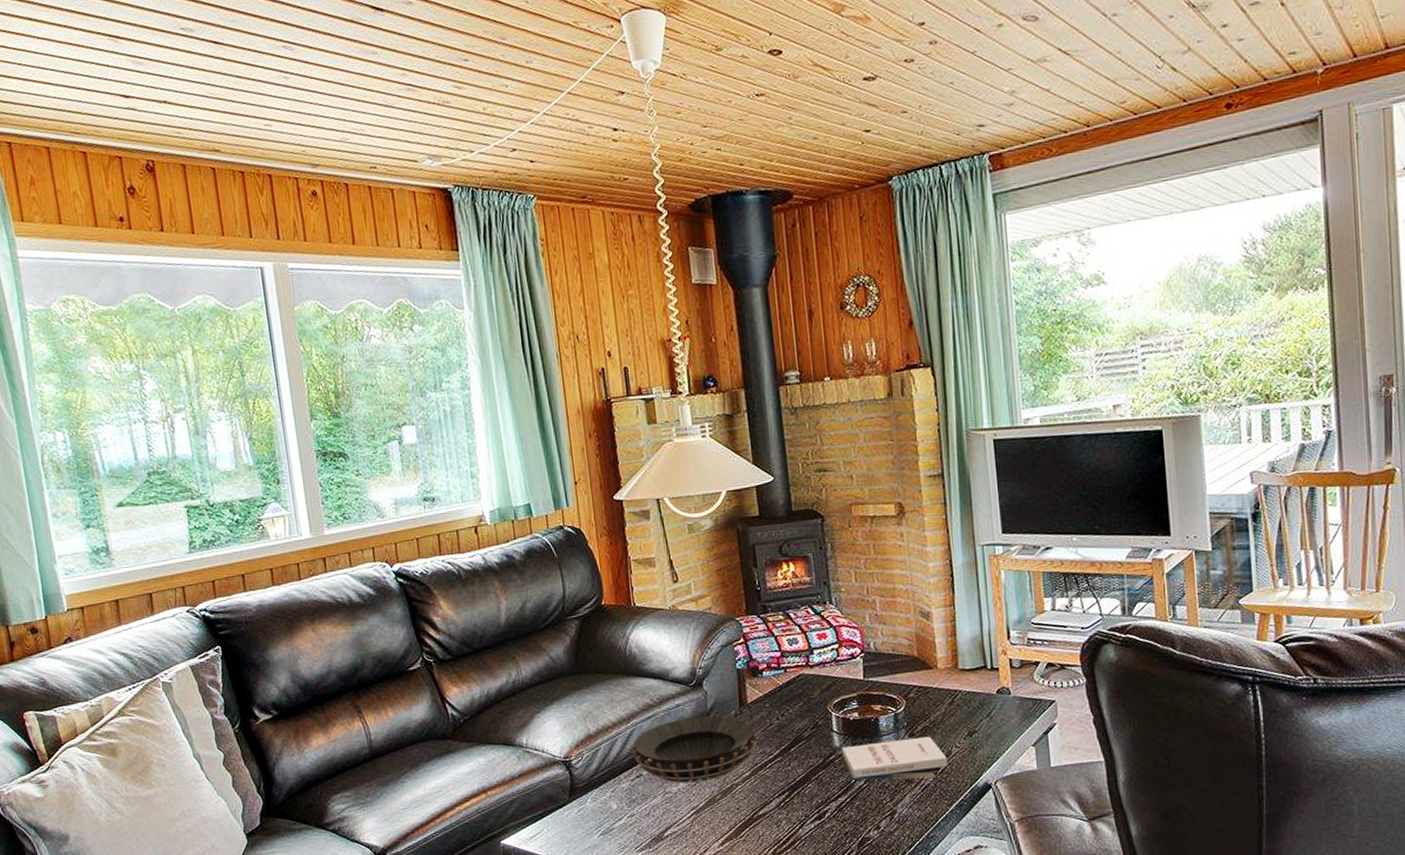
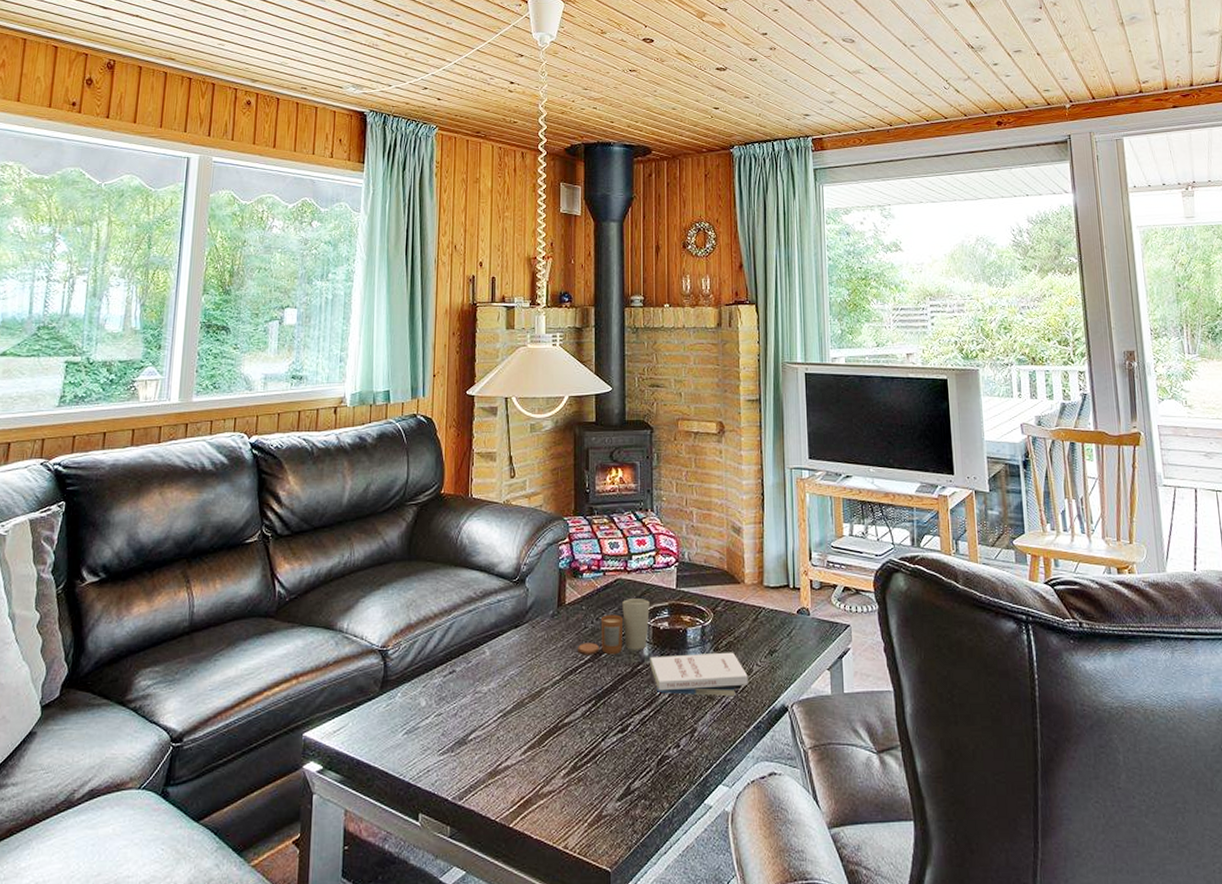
decorative bowl: present [632,715,758,784] -> none [449,614,572,684]
candle: none [764,709,812,751] -> present [577,614,624,655]
cup: none [807,692,838,742] -> present [622,599,650,650]

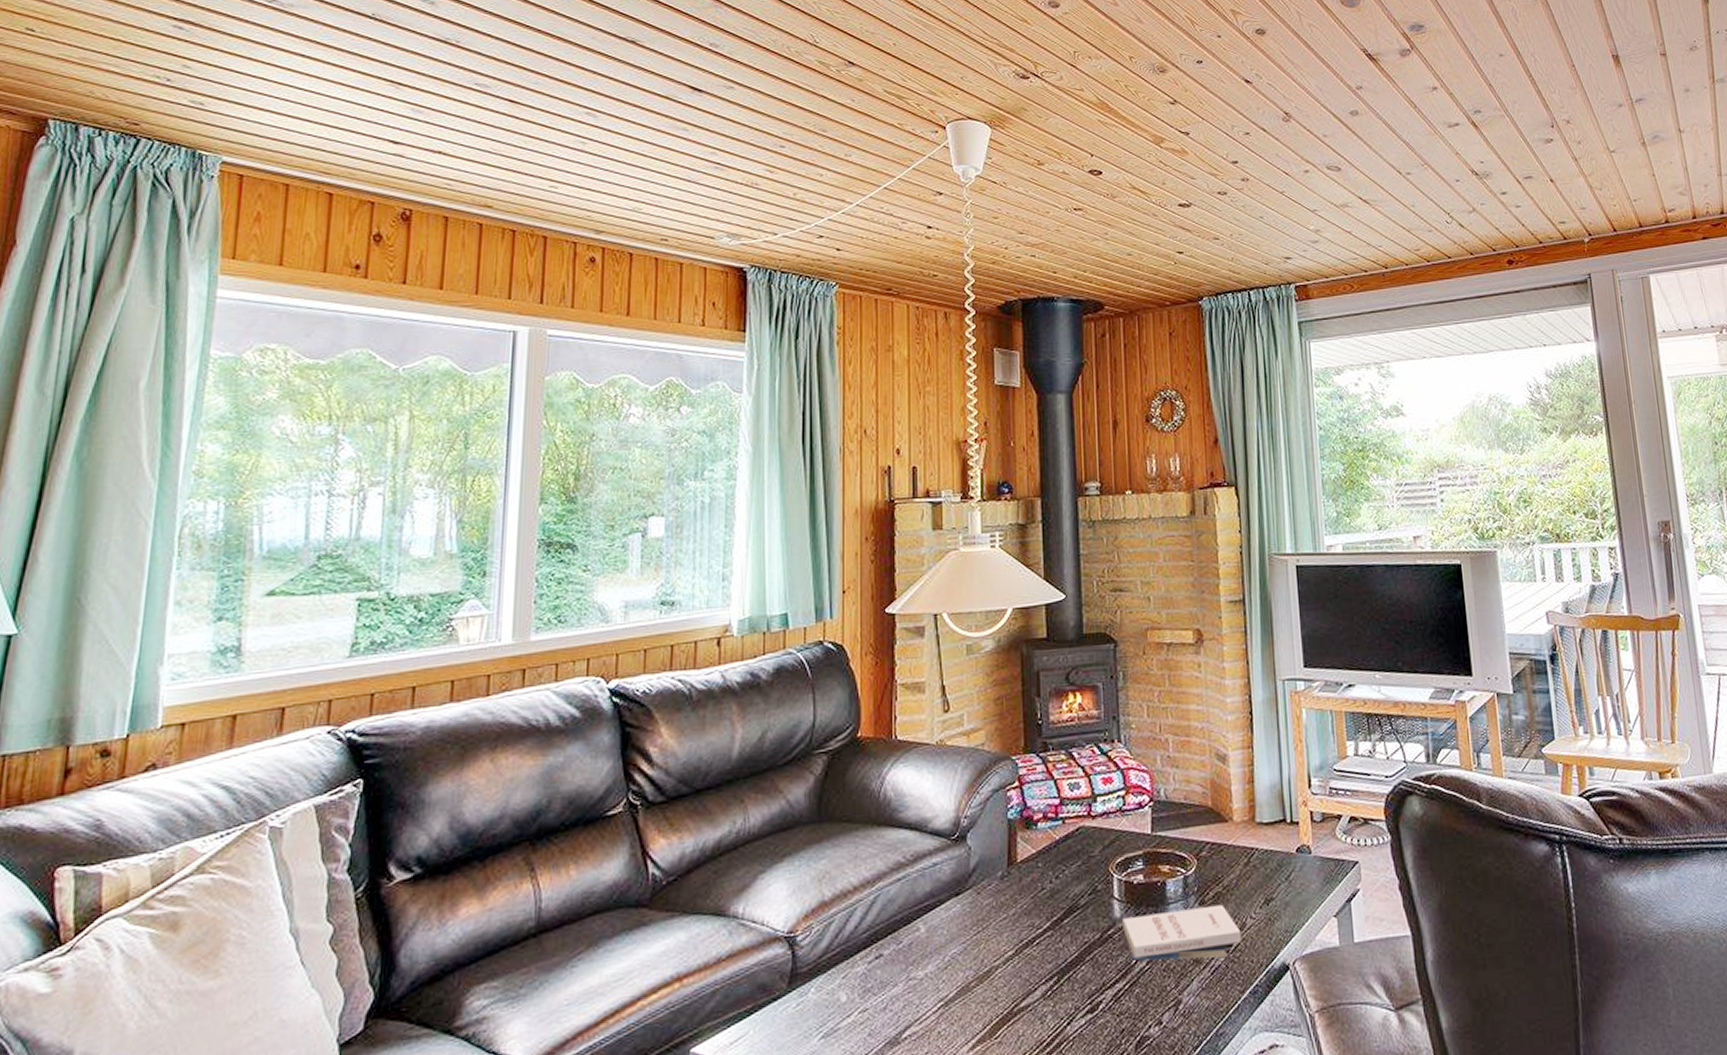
candle: present [577,614,624,655] -> none [1033,870,1089,923]
cup: present [622,599,650,650] -> none [1087,848,1121,912]

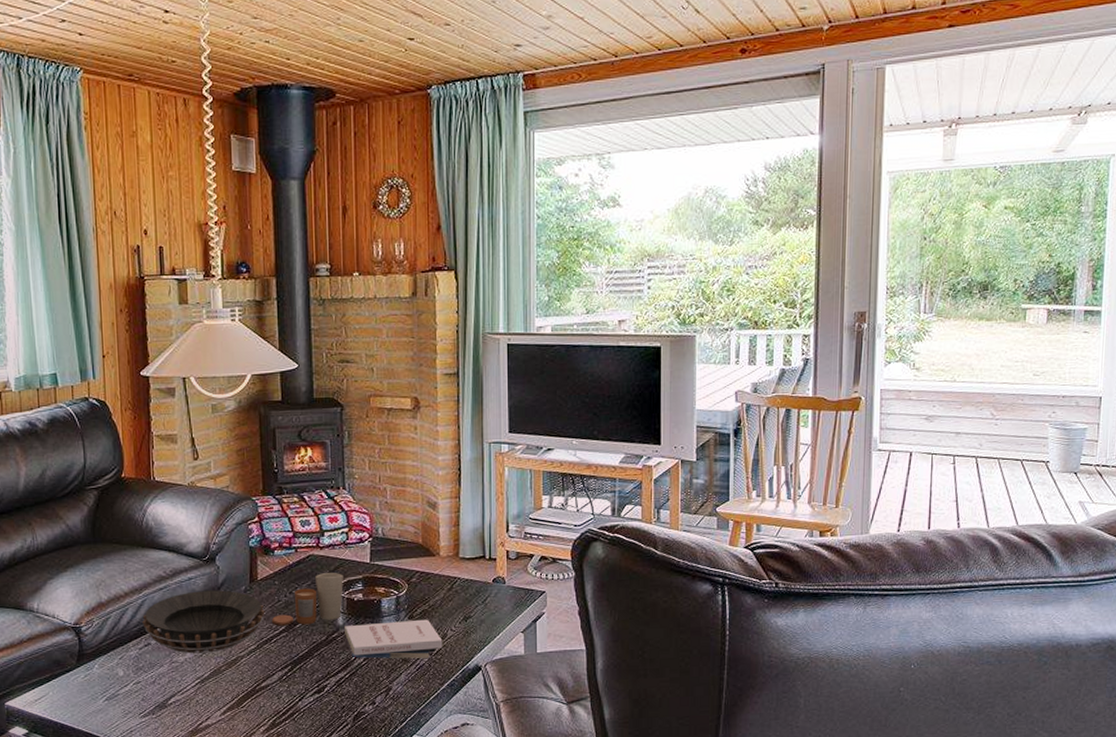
decorative bowl: none [874,877,1026,967] -> present [142,590,265,654]
candle: none [1033,870,1089,923] -> present [271,588,318,626]
cup: none [1087,848,1121,912] -> present [316,573,344,620]

